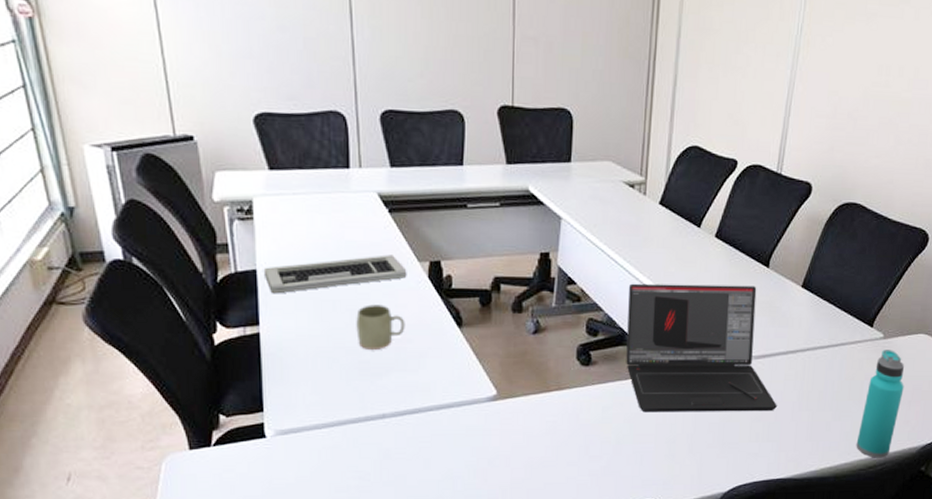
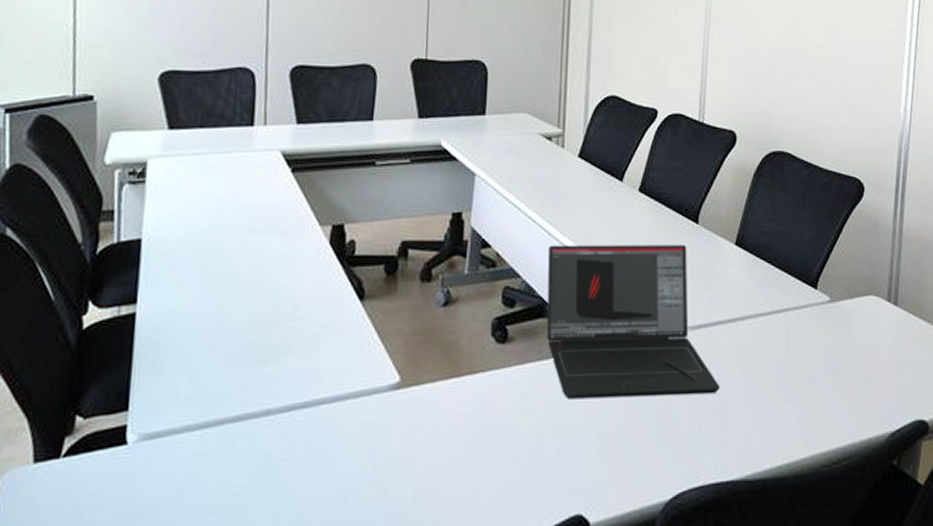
computer keyboard: present [263,254,407,294] -> none [148,219,307,267]
mug: present [356,304,405,349] -> none [245,276,301,330]
water bottle: present [856,350,905,458] -> none [814,315,860,451]

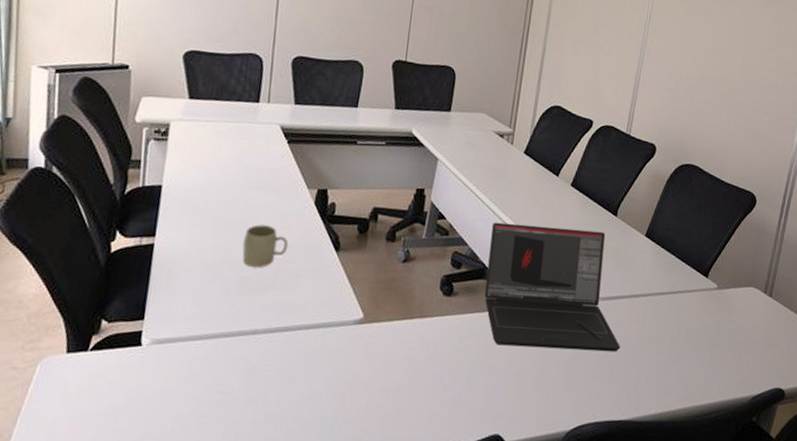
mug: none [245,276,301,330] -> present [242,224,289,267]

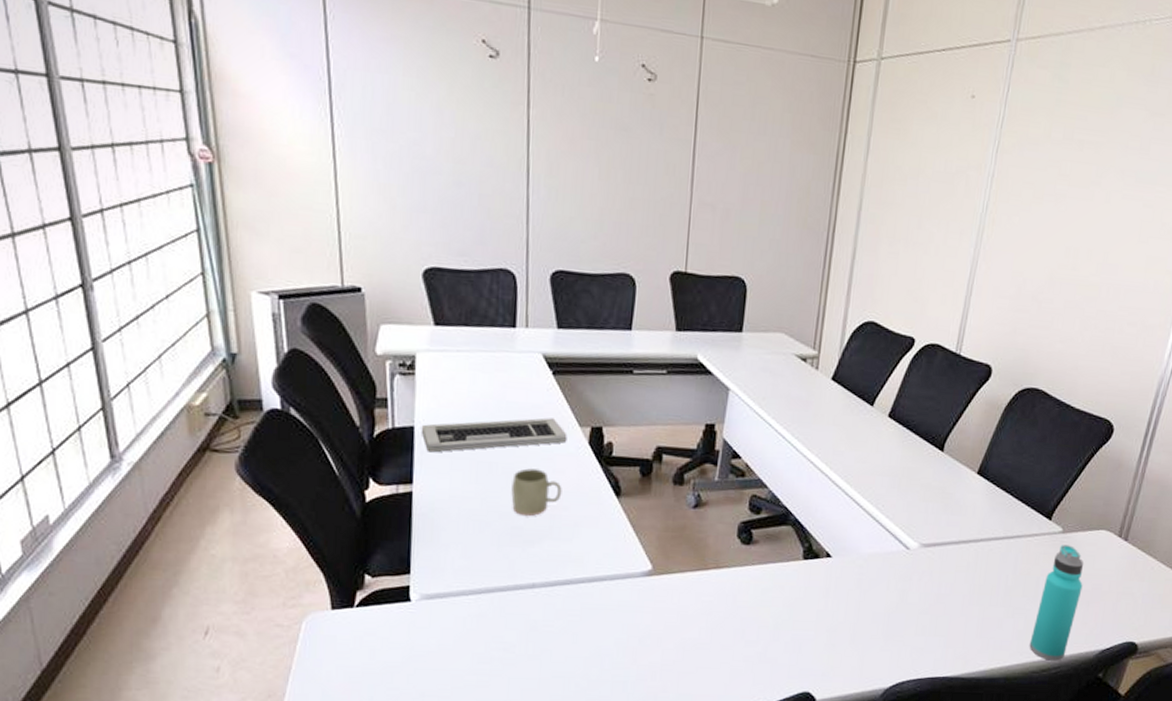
computer keyboard: none [167,180,297,209] -> present [421,417,567,453]
laptop: present [484,222,620,352] -> none [788,460,946,604]
water bottle: none [692,300,737,406] -> present [1029,545,1084,661]

